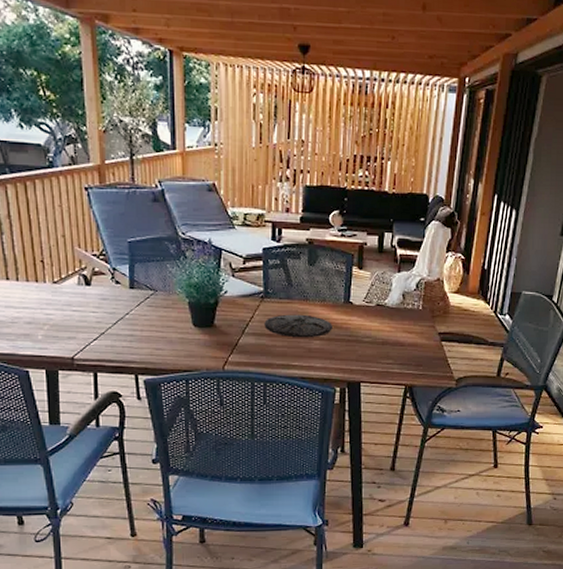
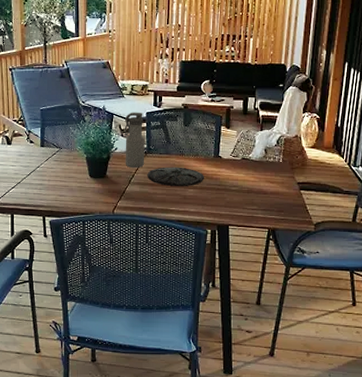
water bottle: none [235,247,262,315] -> present [124,112,145,168]

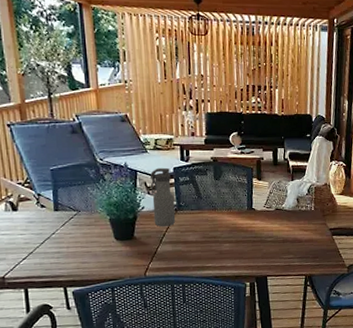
plate: present [147,167,204,187] -> none [179,222,239,243]

